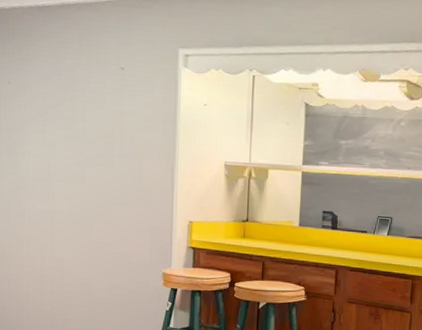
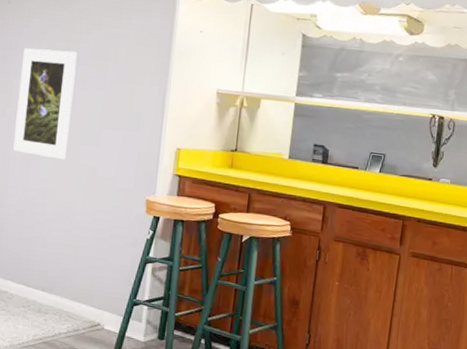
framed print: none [26,128,83,238] -> present [13,48,77,160]

